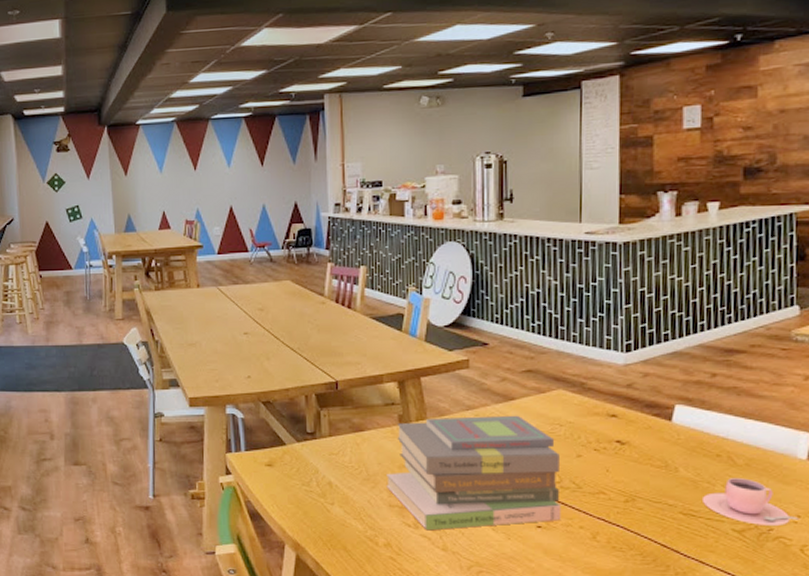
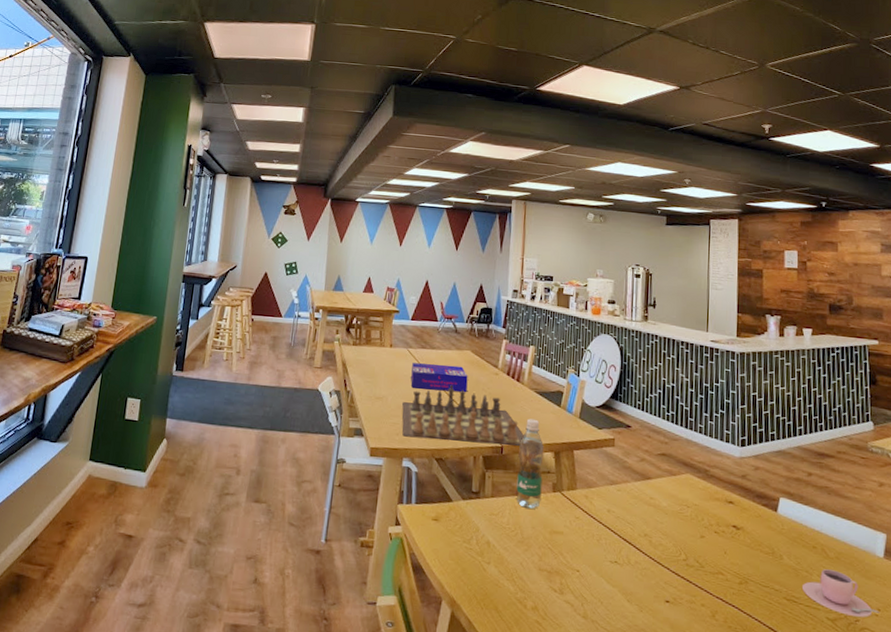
chessboard: none [219,321,361,382] -> present [402,385,524,446]
board game: none [225,299,291,331] -> present [411,363,468,393]
bottle: none [356,348,386,445] -> present [516,418,545,510]
books: present [386,415,562,531] -> none [538,489,687,598]

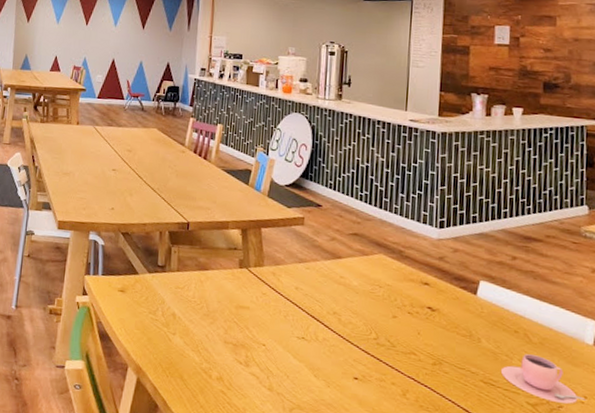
chessboard: present [402,385,524,446] -> none [89,162,211,222]
board game: present [411,363,468,393] -> none [97,140,155,170]
bottle: present [516,418,545,510] -> none [202,196,232,285]

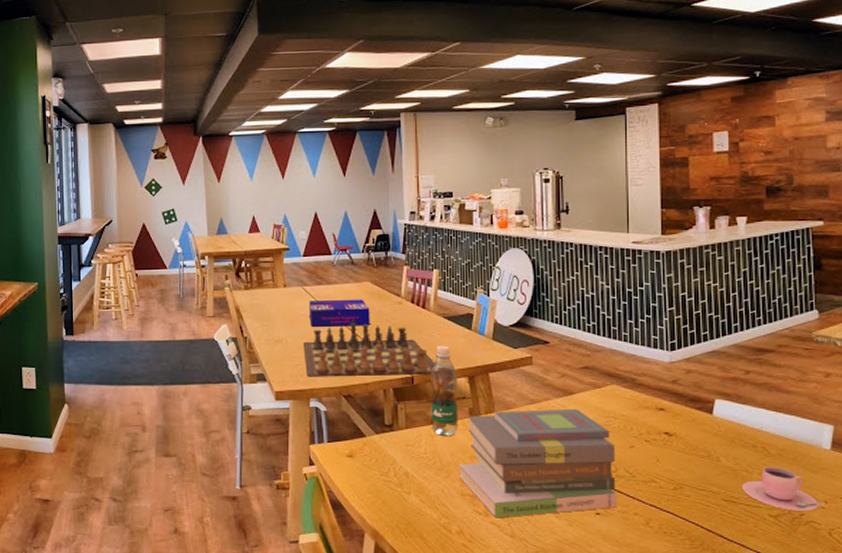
chessboard: none [89,162,211,222] -> present [303,320,435,377]
board game: none [97,140,155,170] -> present [309,299,370,328]
bottle: none [202,196,232,285] -> present [431,345,458,437]
books: none [223,266,378,375] -> present [459,408,618,518]

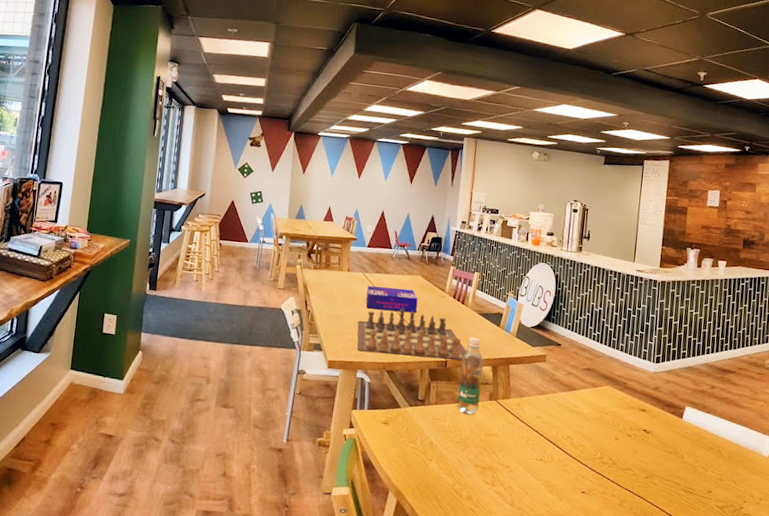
books: present [459,408,618,518] -> none [474,398,603,489]
teacup: present [741,467,826,512] -> none [697,466,761,506]

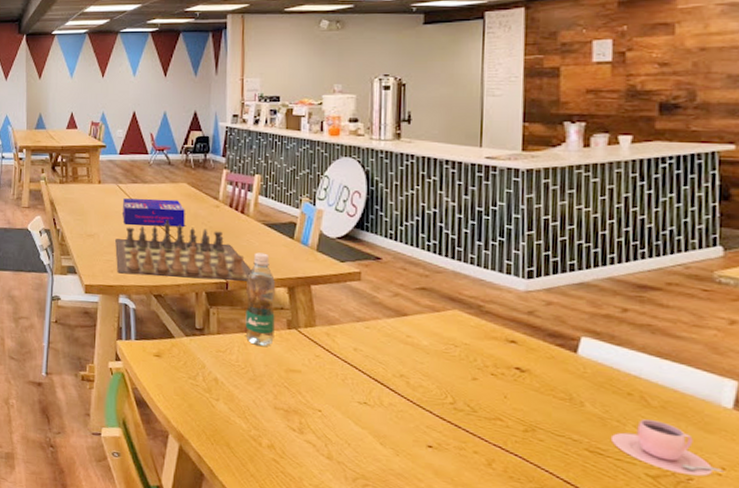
teacup: none [697,466,761,506] -> present [610,419,724,477]

